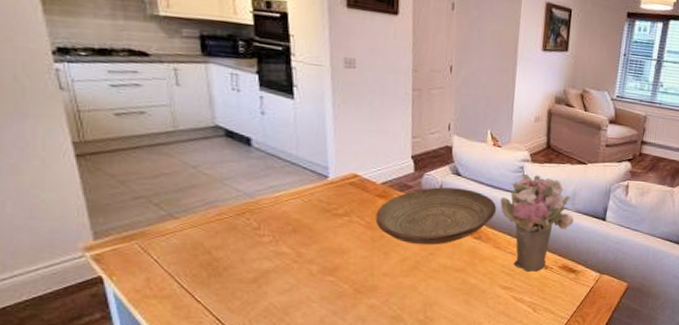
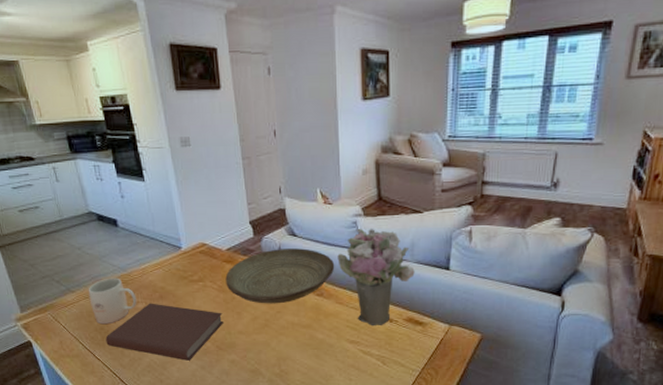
mug: none [197,204,263,260] -> present [88,278,137,325]
book: none [212,236,367,305] -> present [105,303,223,361]

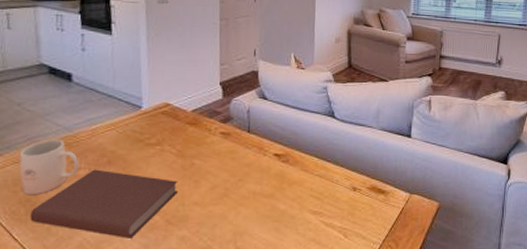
decorative bowl: present [225,248,335,304] -> none [186,112,303,171]
flower bouquet: present [337,228,415,325] -> none [306,93,379,194]

